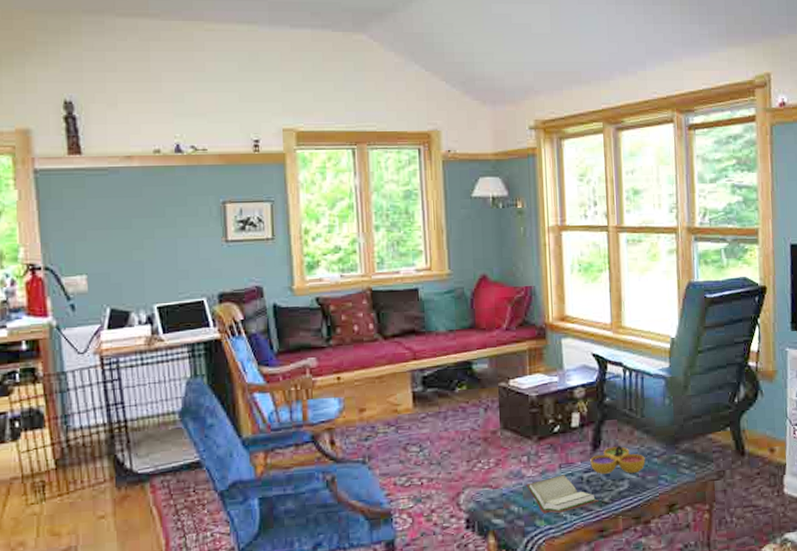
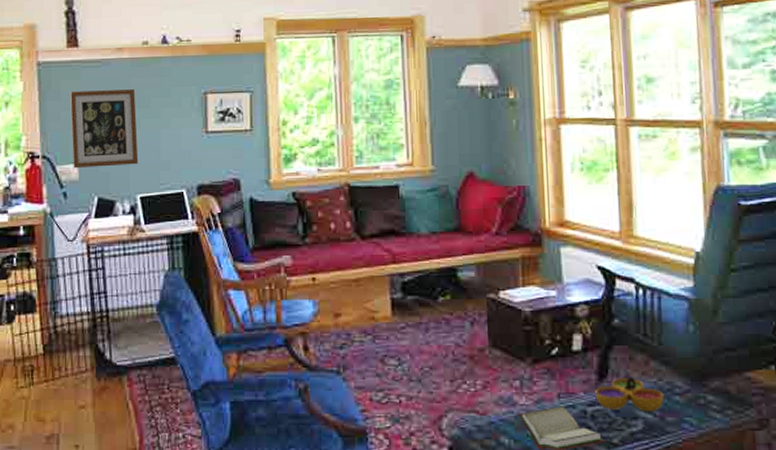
wall art: none [73,199,154,280] -> present [69,89,139,169]

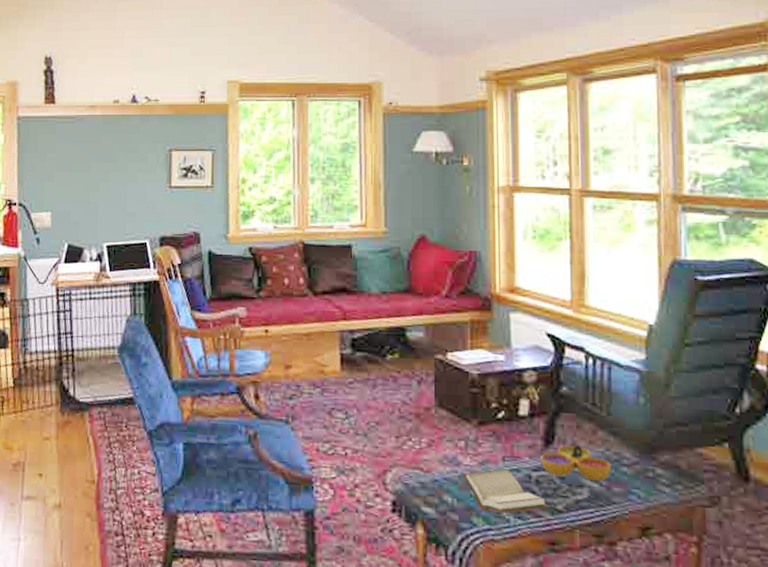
wall art: present [69,89,139,169] -> none [45,145,106,217]

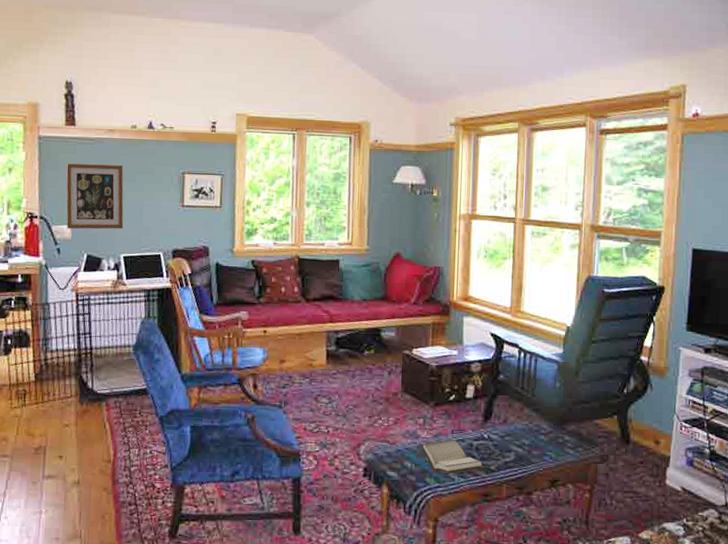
wall art: none [45,145,106,217] -> present [66,163,124,229]
decorative bowl: present [541,445,611,481] -> none [480,419,533,447]

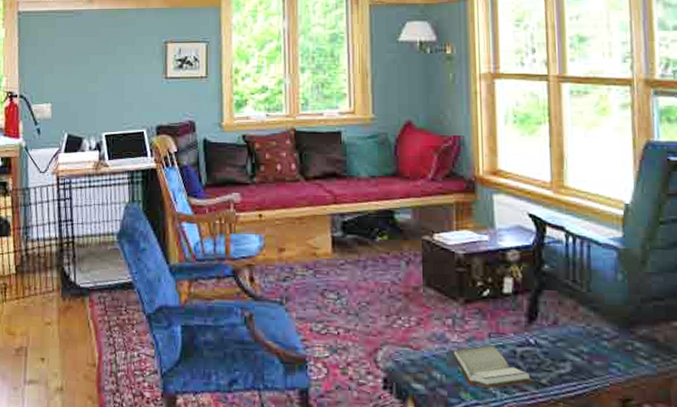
wall art: present [66,163,124,229] -> none [45,38,105,108]

